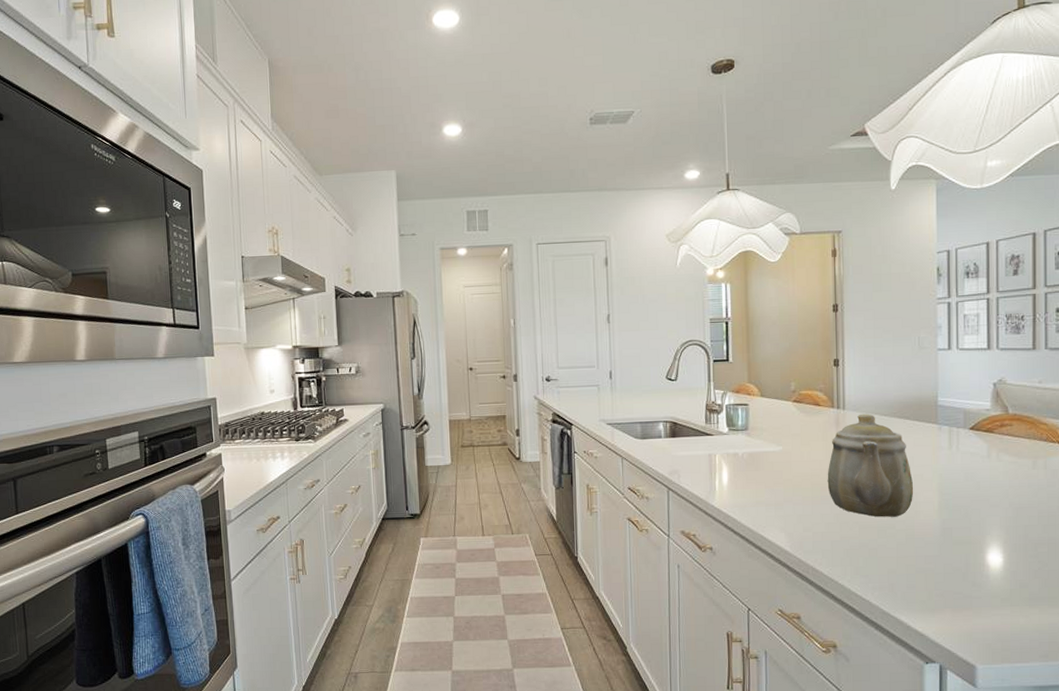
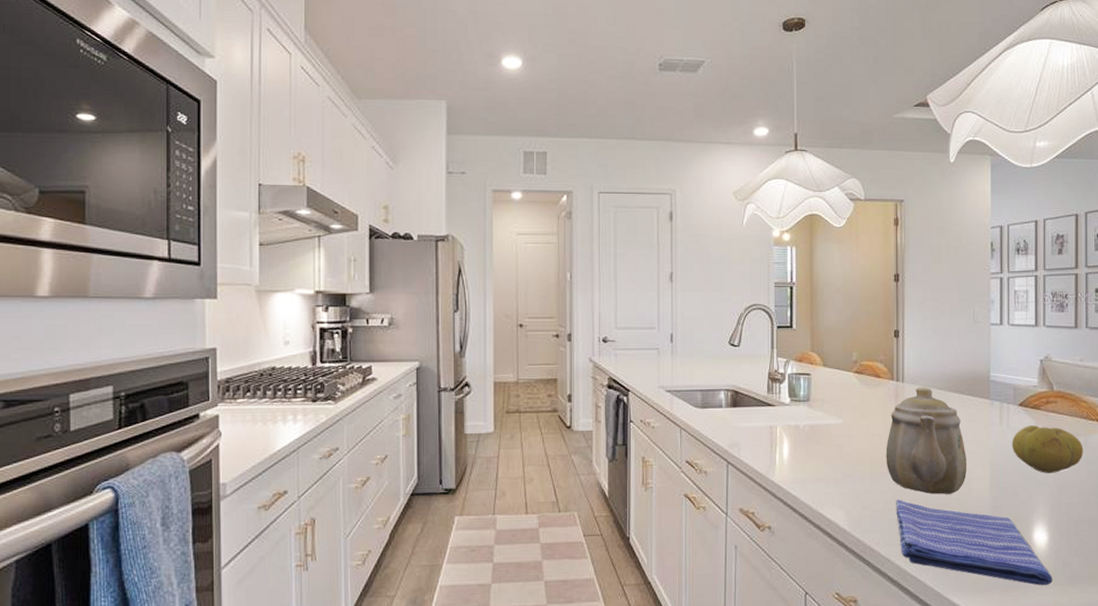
dish towel: none [839,522,1009,606] -> present [896,499,1053,586]
fruit: none [962,449,1043,496] -> present [1012,425,1084,473]

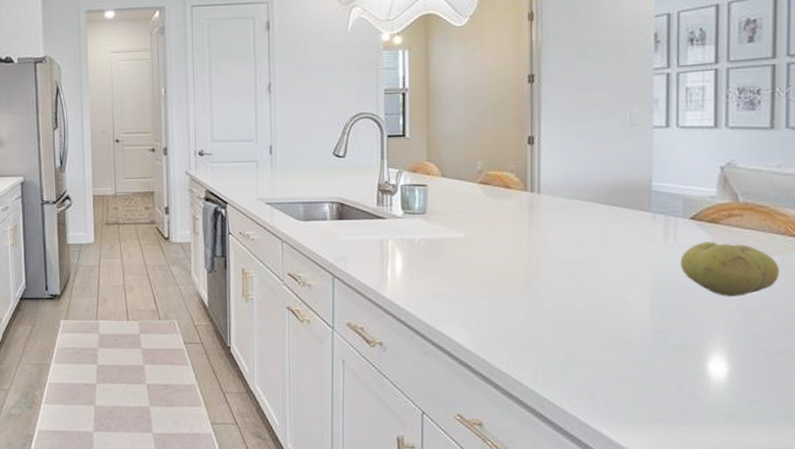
teapot: present [886,387,966,495] -> none [517,198,619,316]
dish towel: present [896,499,1053,586] -> none [530,320,734,422]

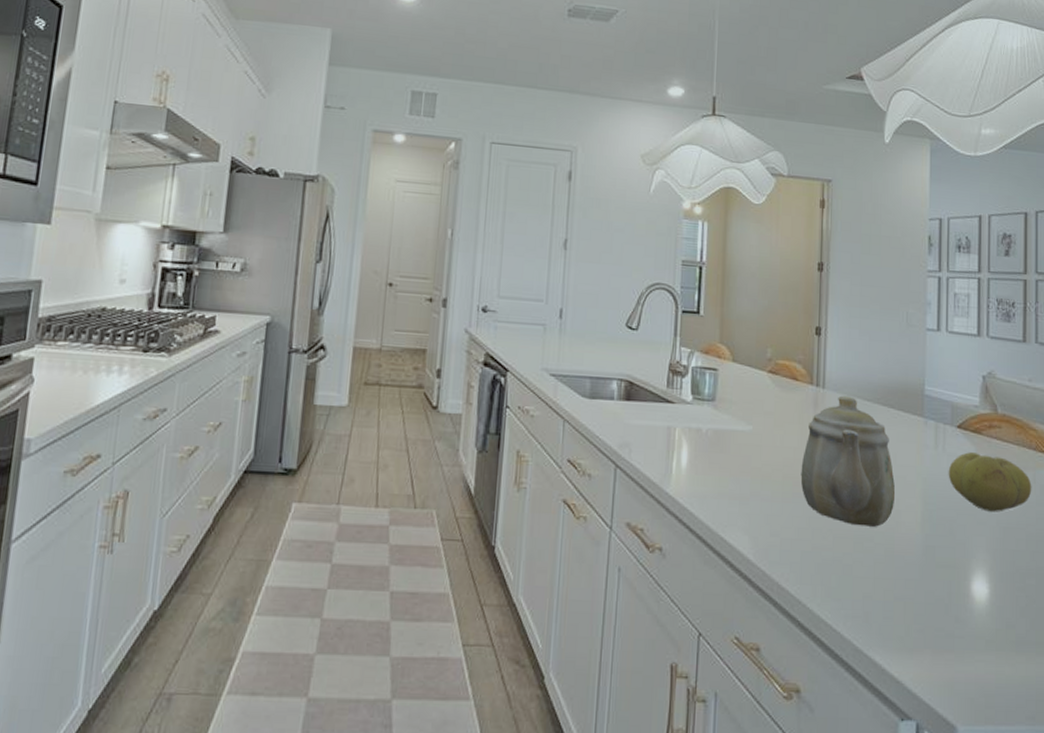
teapot: none [517,198,619,316] -> present [800,395,895,527]

